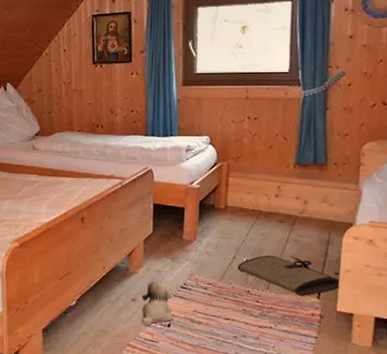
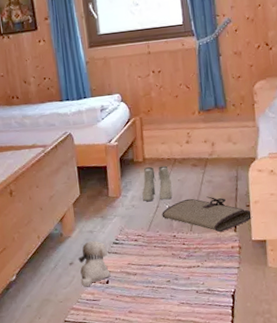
boots: none [219,216,253,253] -> present [142,165,173,201]

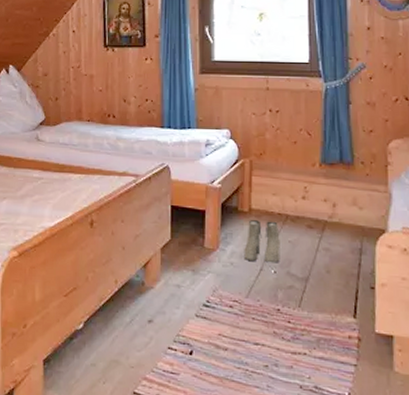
plush toy: present [78,240,111,288] -> none [159,297,196,355]
tool roll: present [162,196,253,233] -> none [265,266,378,316]

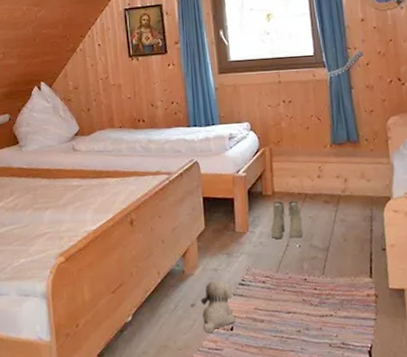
plush toy: none [159,297,196,355] -> present [200,280,236,334]

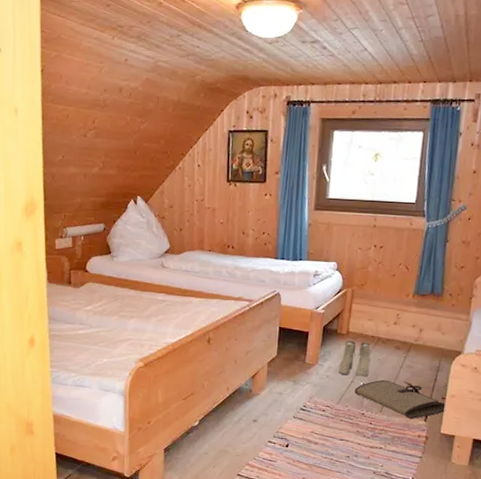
plush toy: present [200,280,236,334] -> none [261,402,293,446]
tool roll: none [292,236,389,278] -> present [354,379,447,420]

